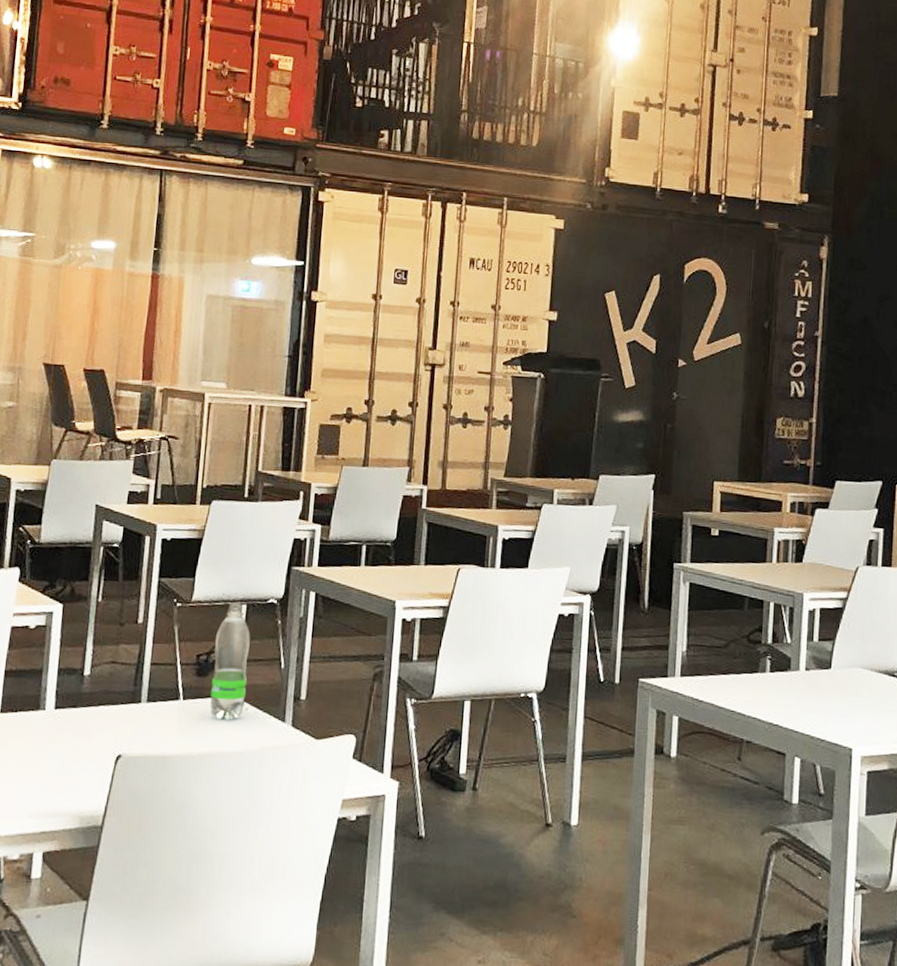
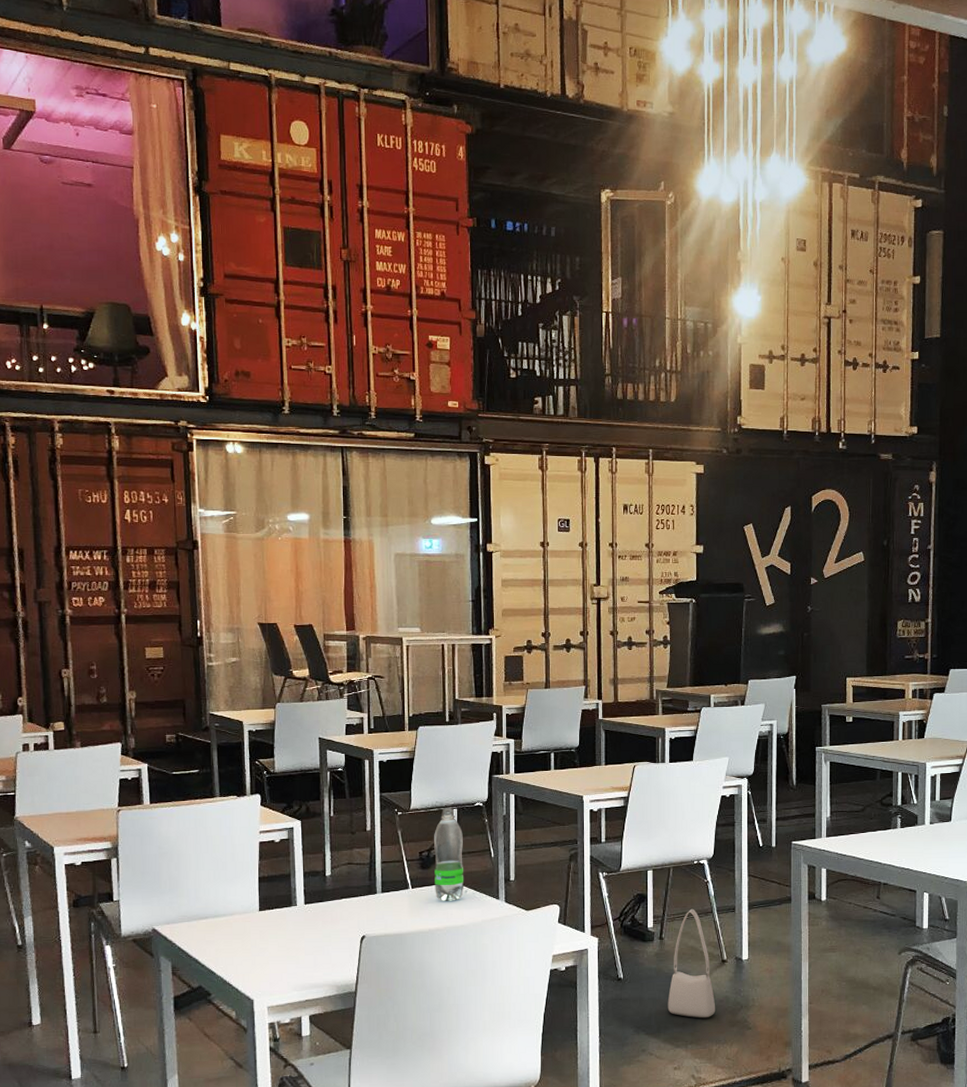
shoulder bag: none [475,753,535,898] -> present [667,908,716,1018]

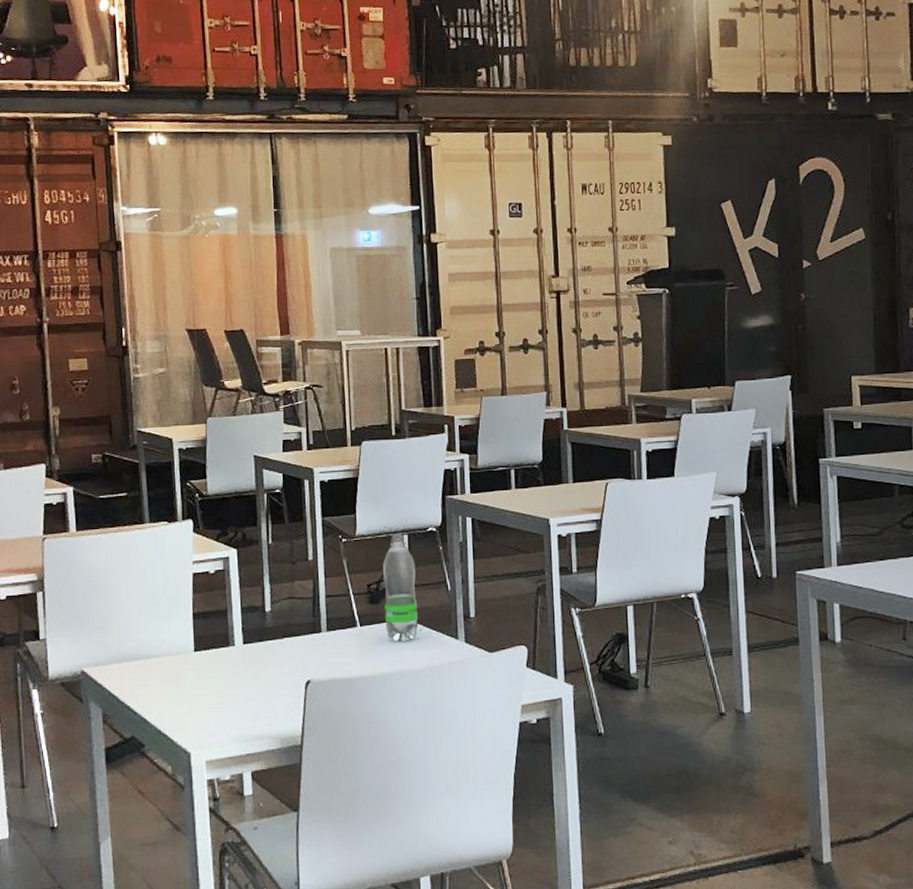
shoulder bag: present [667,908,716,1018] -> none [657,651,715,783]

